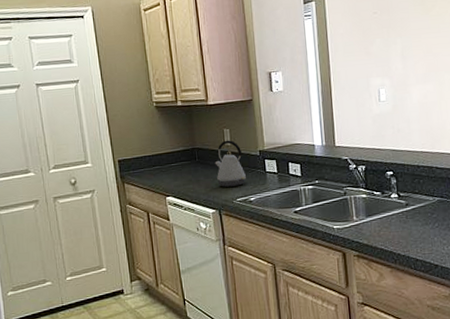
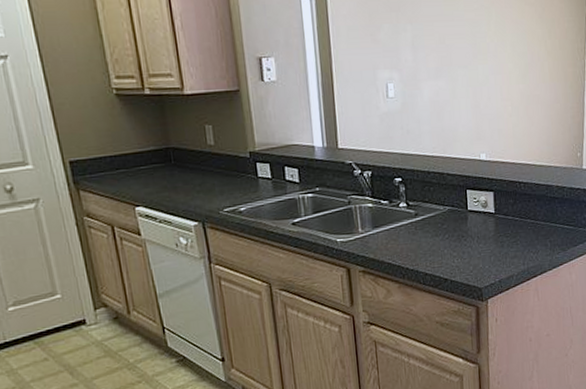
kettle: present [214,140,246,187] -> none [195,138,234,195]

